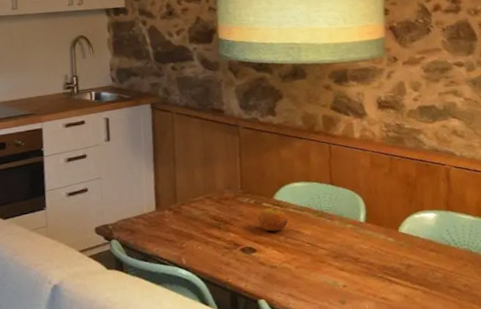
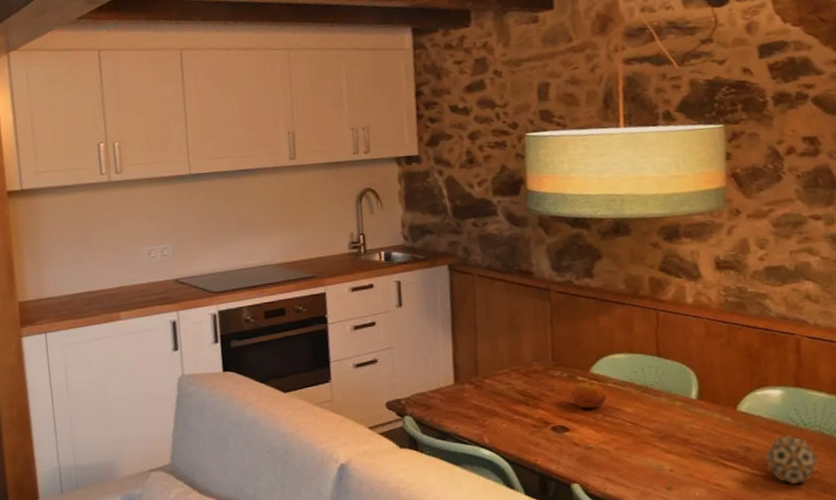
decorative ball: none [422,252,469,298] -> present [764,434,820,486]

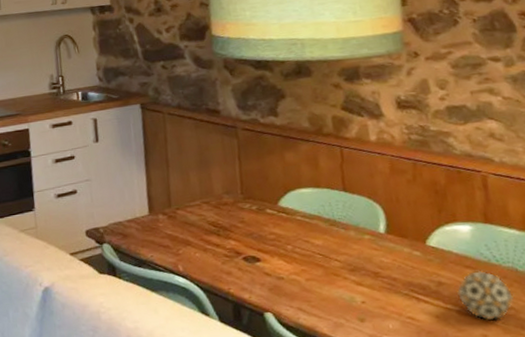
fruit: present [571,382,607,409] -> none [261,214,296,240]

